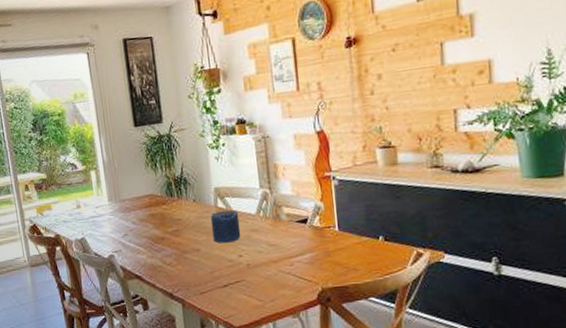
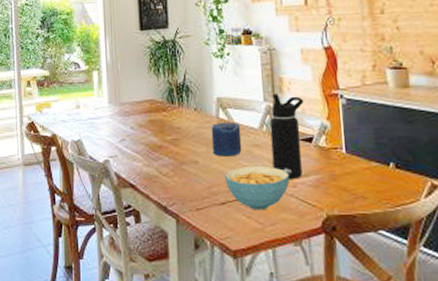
cereal bowl: none [225,248,287,290] -> present [224,165,290,211]
water bottle: none [266,180,298,258] -> present [269,94,304,179]

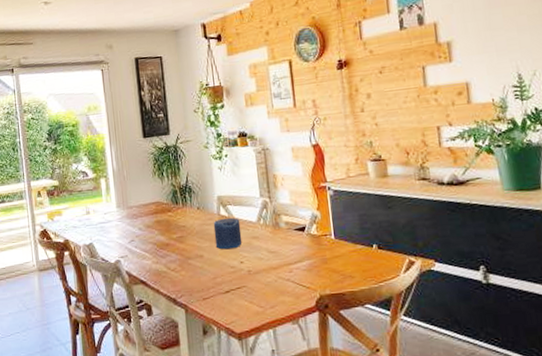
cereal bowl: present [224,165,290,211] -> none [227,255,286,296]
water bottle: present [269,94,304,179] -> none [266,189,297,265]

